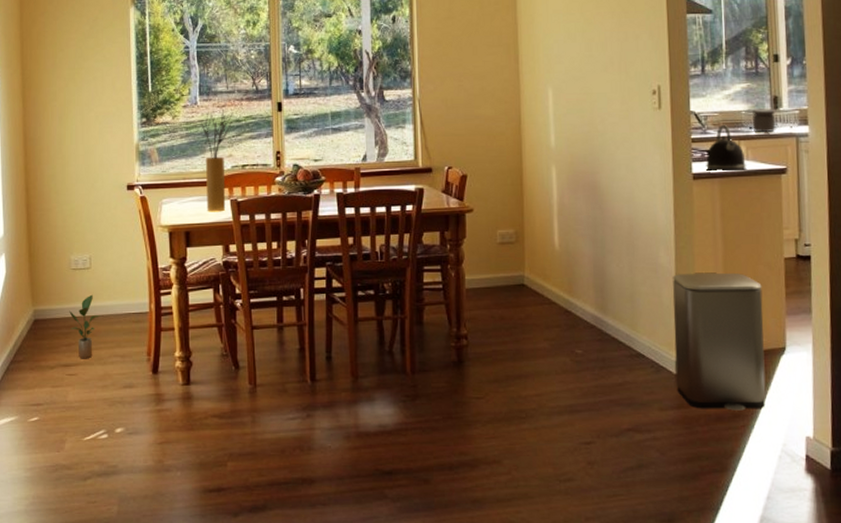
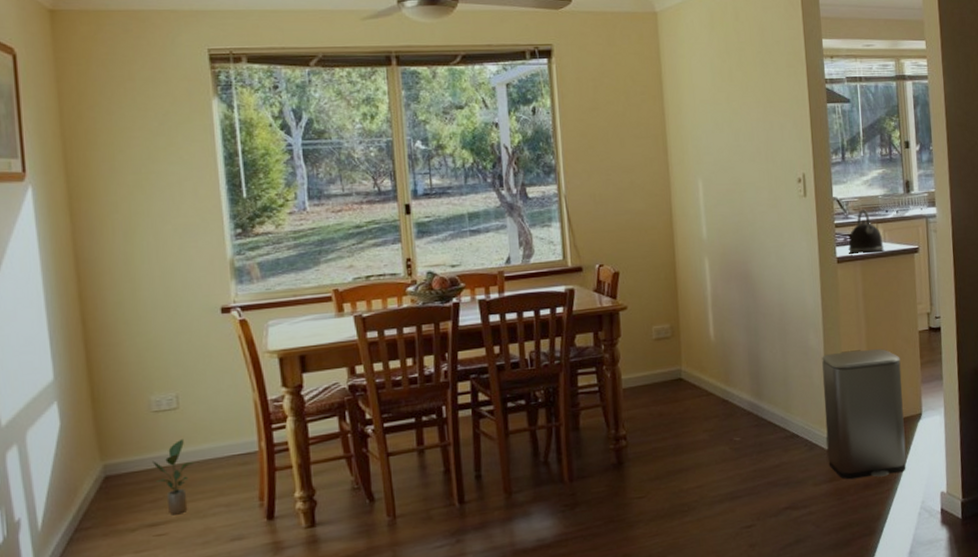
vase: present [201,108,233,212] -> none [312,214,353,332]
jar: present [752,109,775,132] -> none [888,192,908,215]

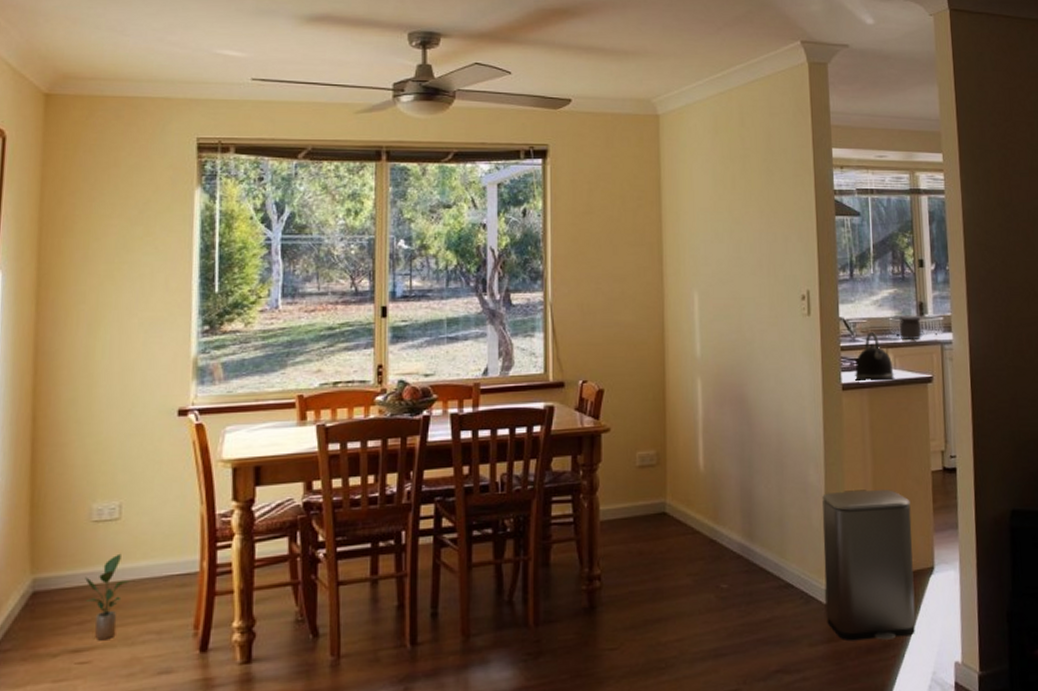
jar: none [888,192,908,215] -> present [899,315,921,340]

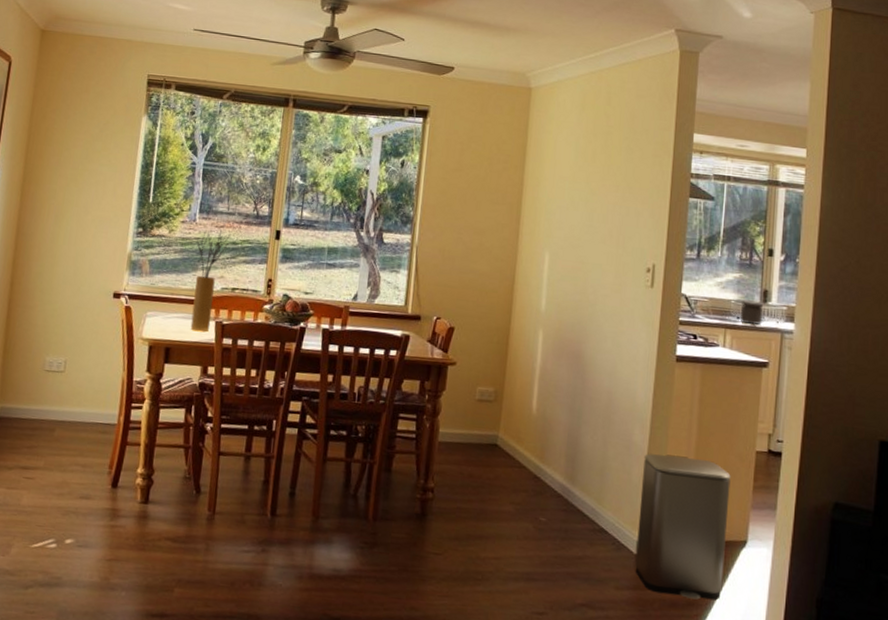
potted plant: present [85,553,130,641] -> none [34,398,67,464]
vase: none [282,314,325,441] -> present [190,229,231,333]
kettle: present [855,331,894,382] -> none [690,310,730,360]

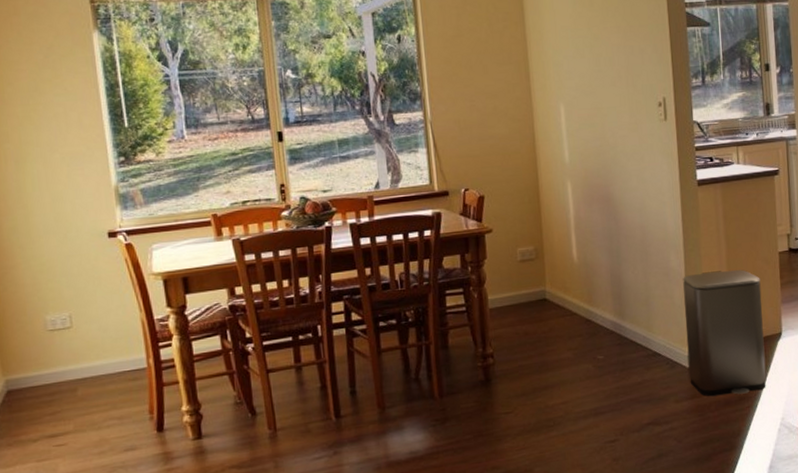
vase: present [190,229,231,333] -> none [191,141,229,255]
jar: present [739,300,764,325] -> none [748,115,768,138]

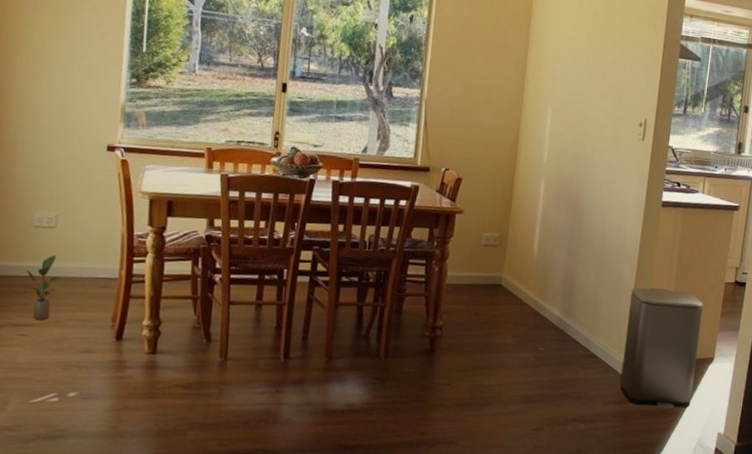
potted plant: none [50,355,89,427] -> present [26,254,62,321]

